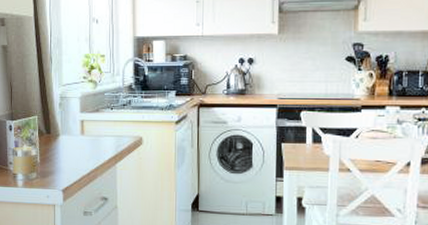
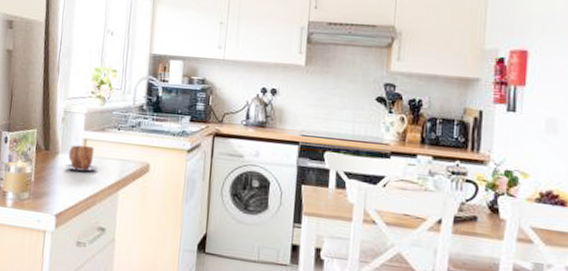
mug: none [66,127,96,150] -> present [65,145,98,172]

